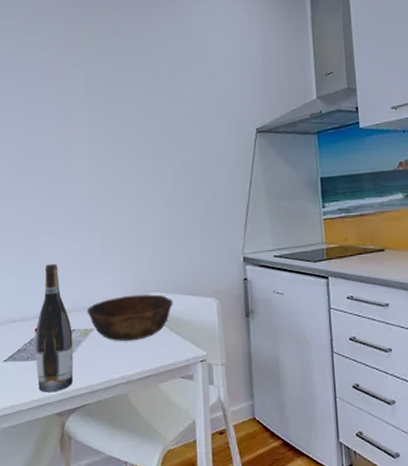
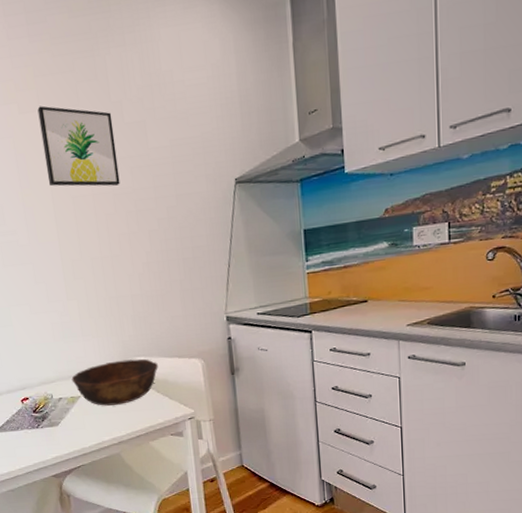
wine bottle: present [35,263,74,392] -> none [22,334,66,458]
wall art: none [84,60,151,130] -> present [37,105,120,187]

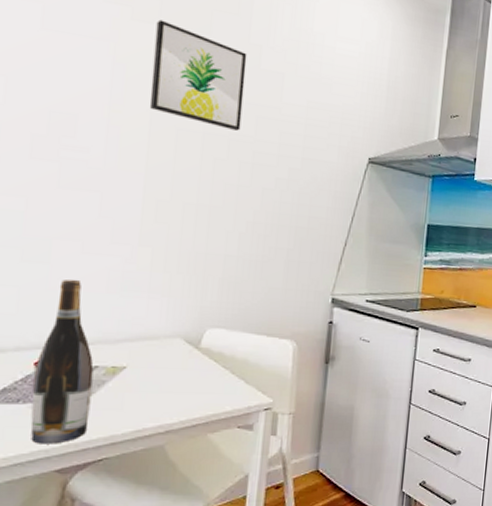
wine bottle: none [22,334,66,458] -> present [30,279,94,444]
bowl: present [71,358,158,406] -> none [119,329,240,384]

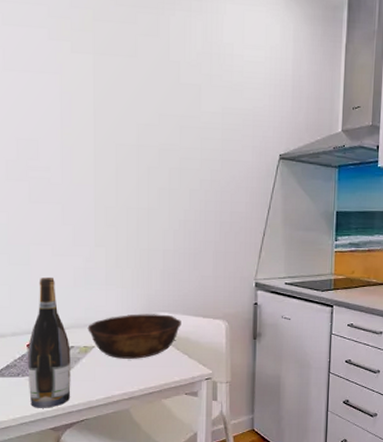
bowl: none [119,329,240,384] -> present [87,314,181,359]
wall art: present [149,19,247,131] -> none [92,49,168,141]

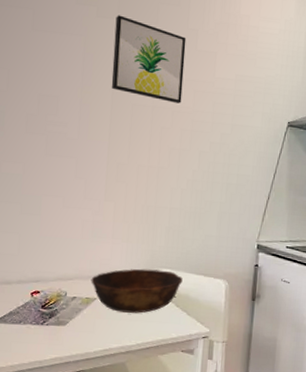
wine bottle: present [27,276,71,408] -> none [29,227,73,357]
wall art: none [92,49,168,141] -> present [111,15,187,104]

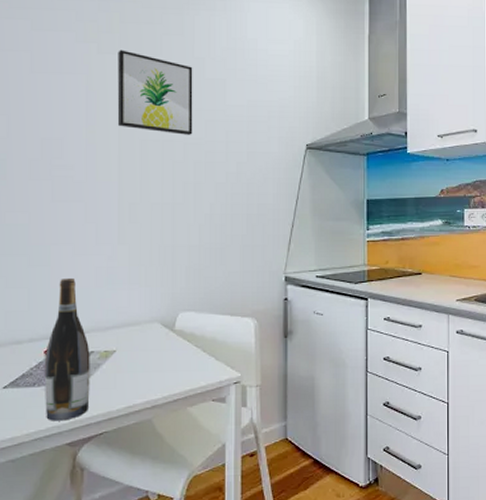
wine bottle: none [29,227,73,357] -> present [44,277,90,421]
bowl: present [91,269,183,313] -> none [108,313,208,363]

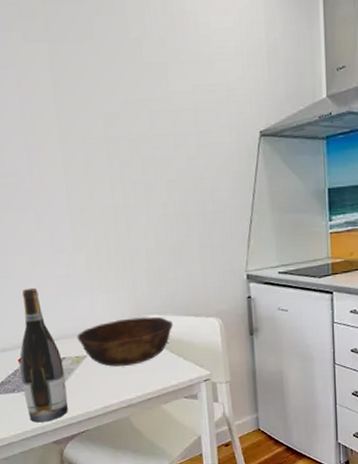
bowl: none [108,313,208,363] -> present [77,316,173,367]
wall art: present [117,49,193,135] -> none [45,36,137,130]

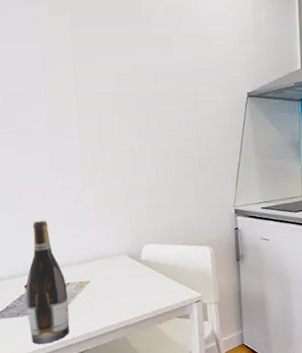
bowl: present [77,316,173,367] -> none [81,245,170,291]

